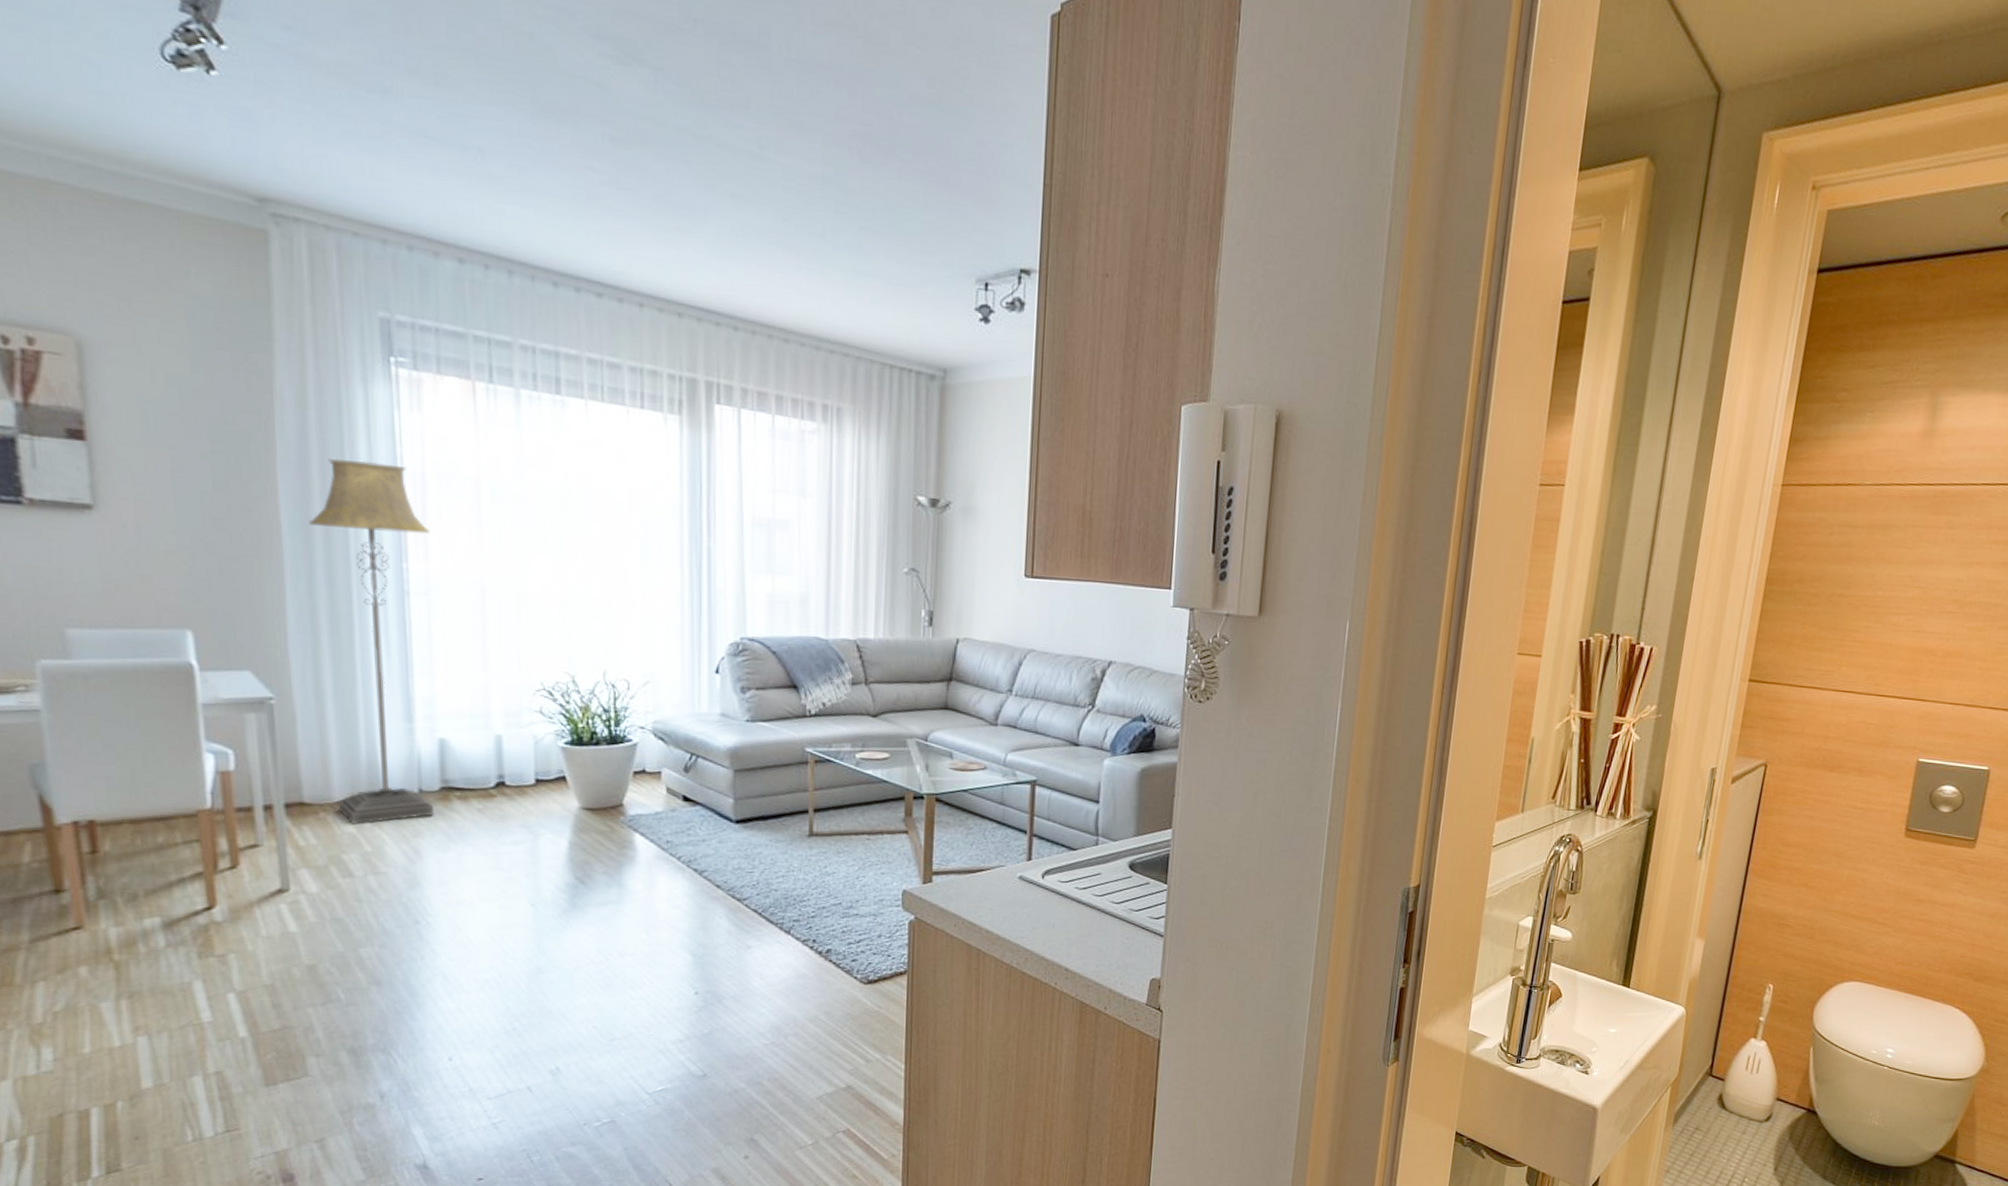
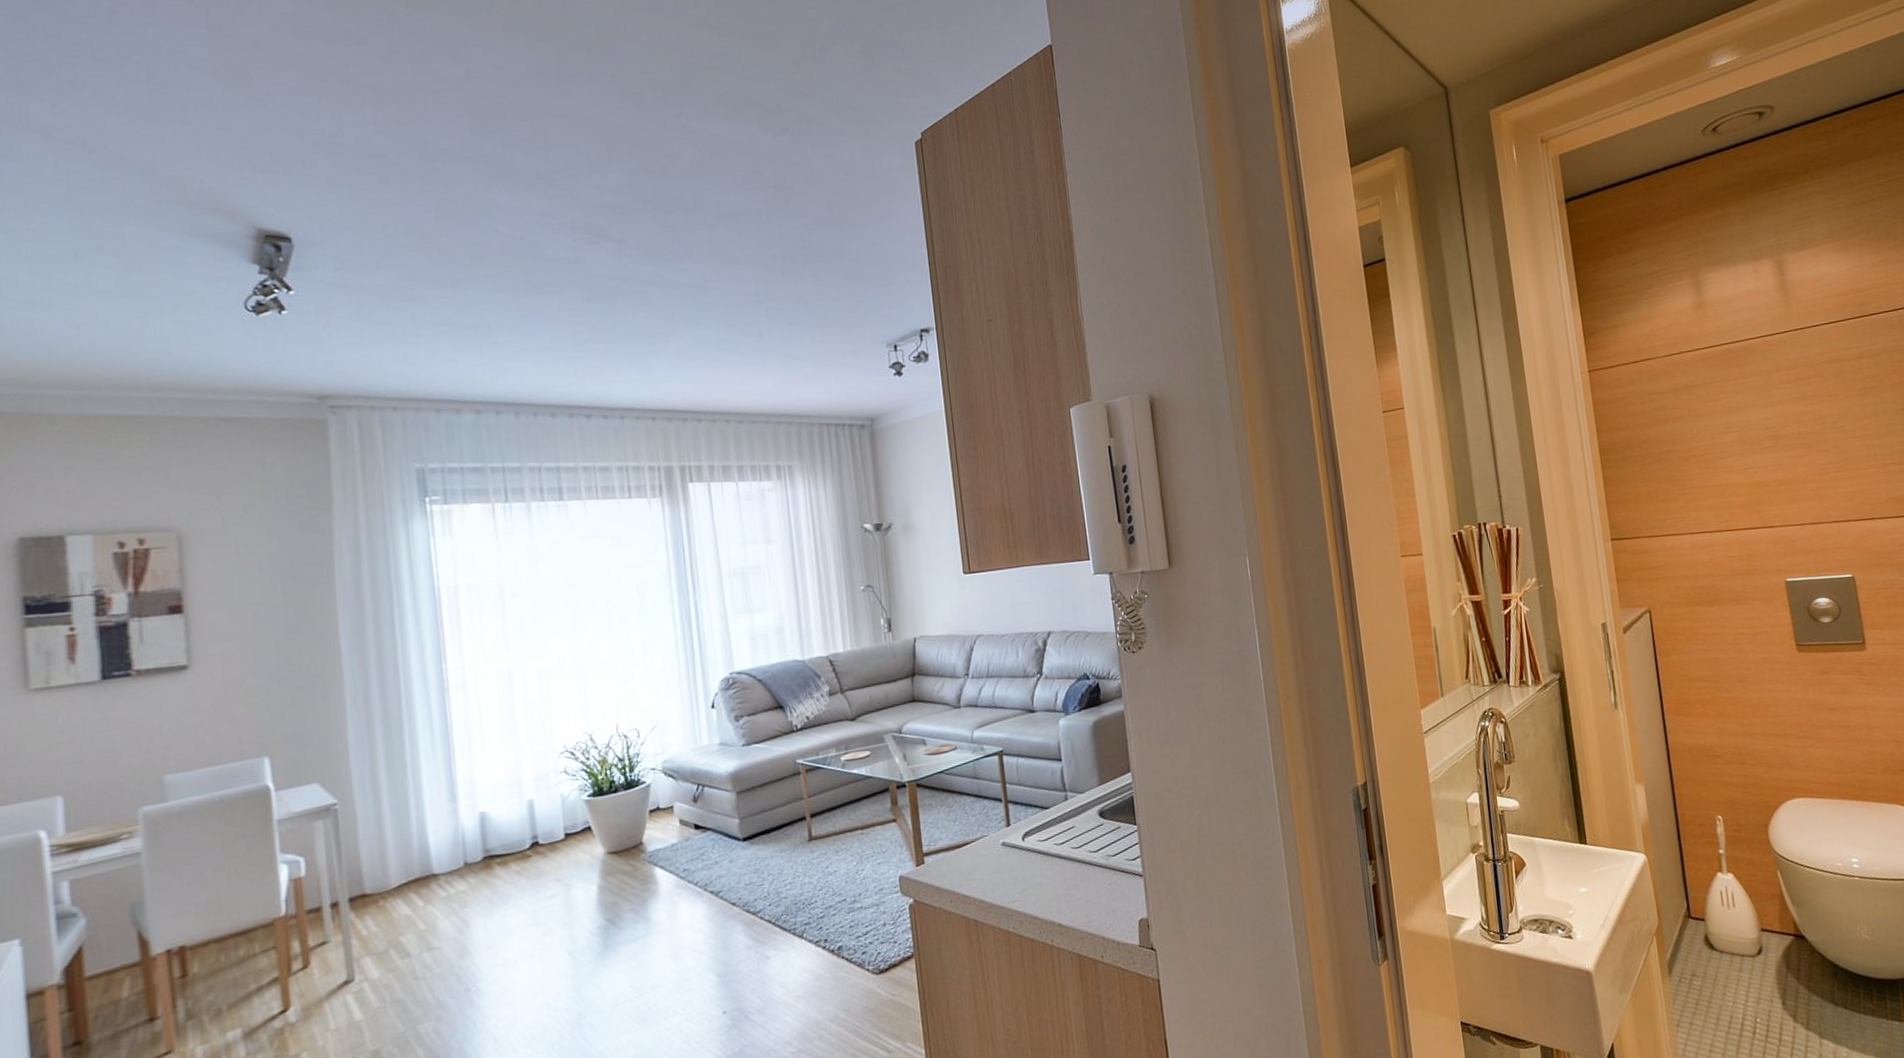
floor lamp: present [309,458,435,824] -> none [364,583,479,906]

